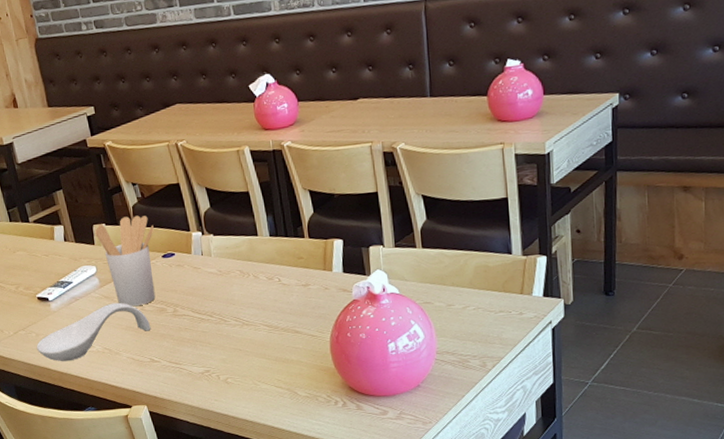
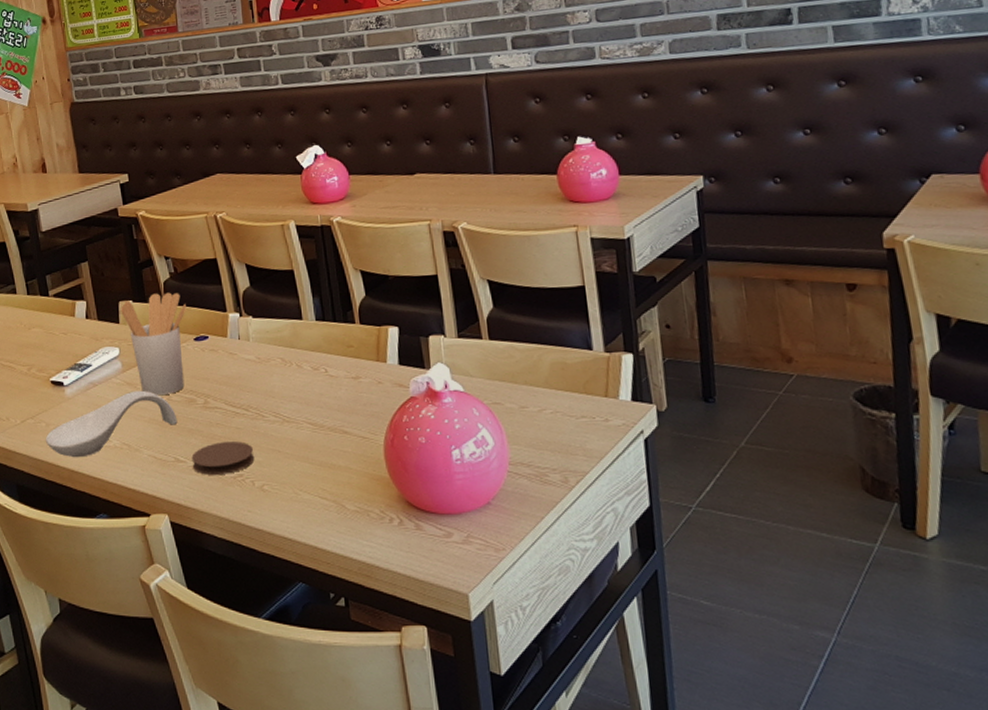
coaster: none [164,343,219,372] -> present [191,441,255,475]

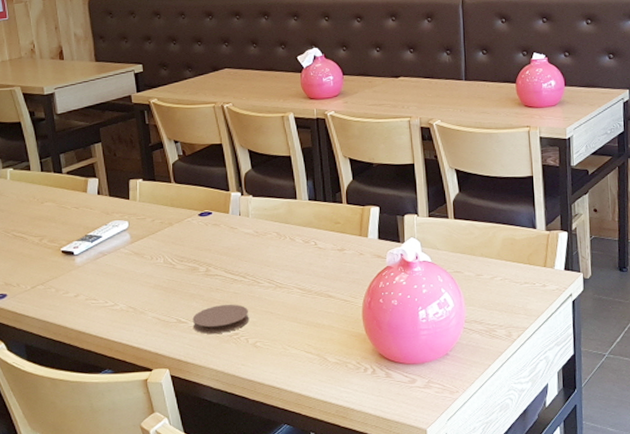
spoon rest: present [45,390,178,458] -> none [54,259,181,320]
utensil holder: present [121,292,186,396] -> none [131,172,193,265]

